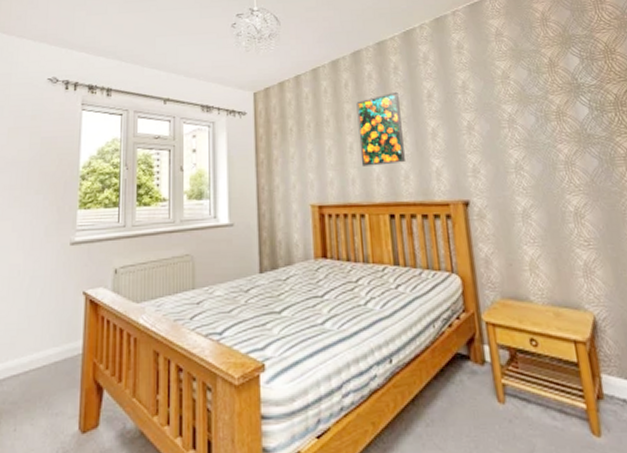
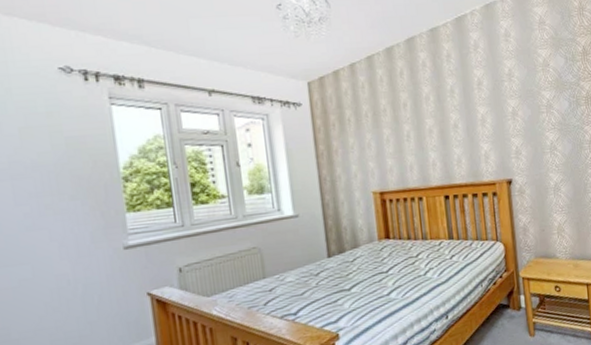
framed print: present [356,91,405,166] -> none [412,79,458,153]

